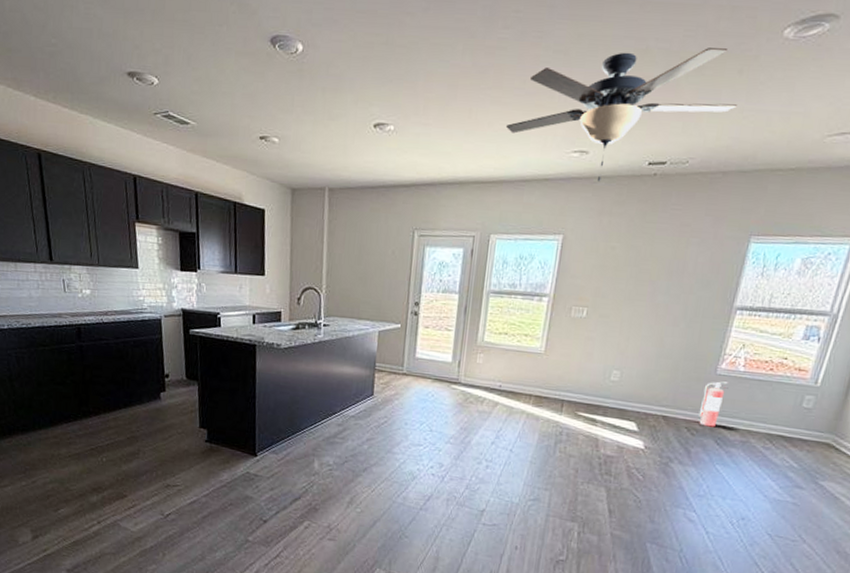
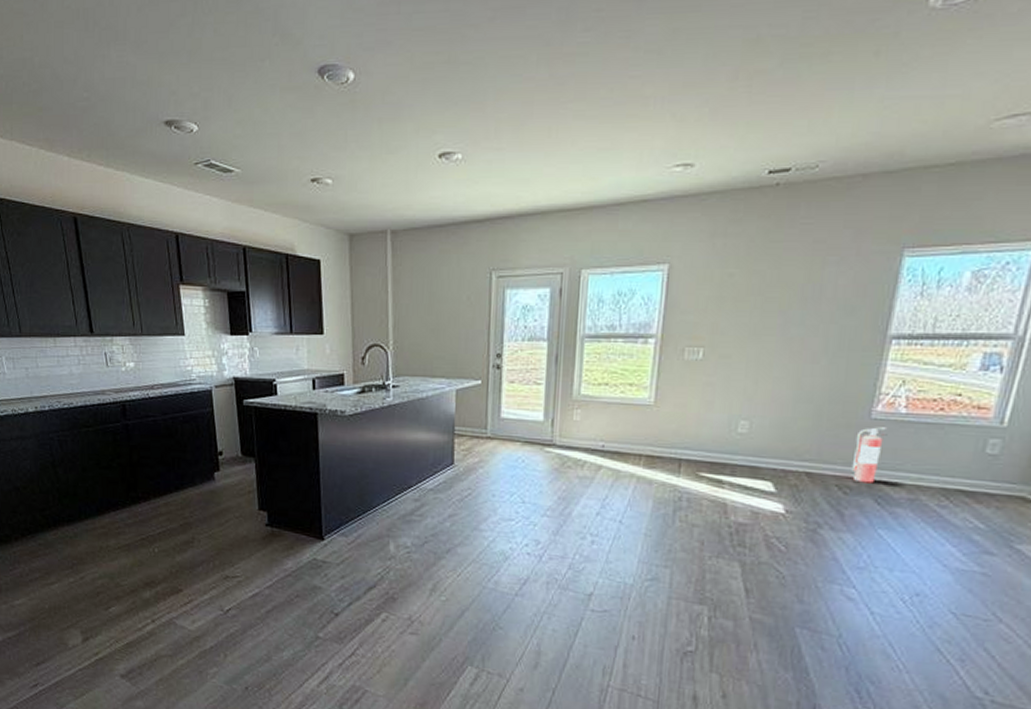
ceiling fan: present [505,48,737,182] -> none [592,28,875,199]

